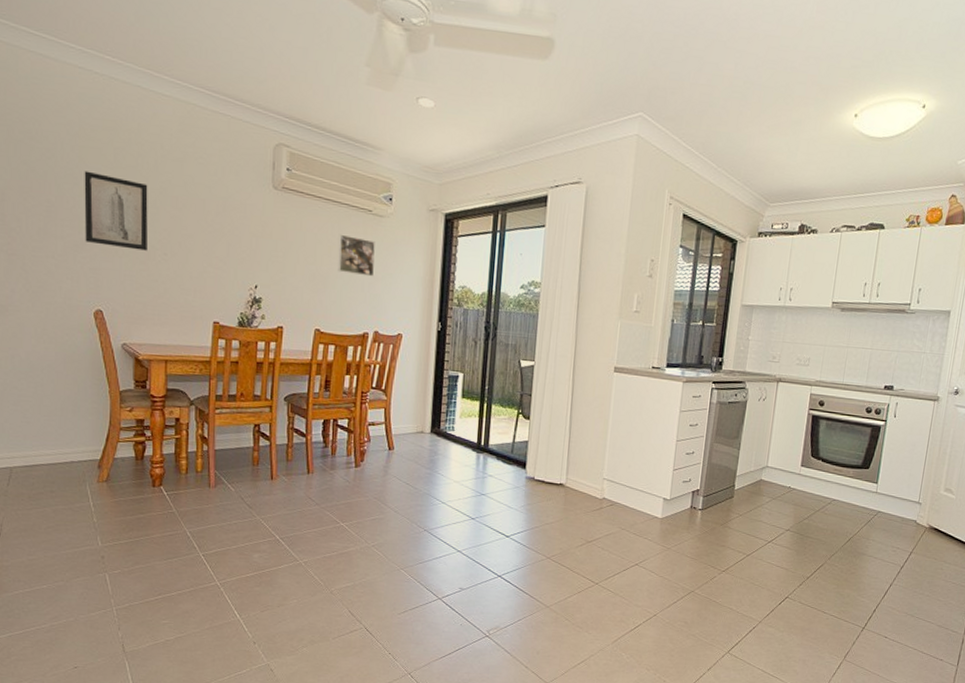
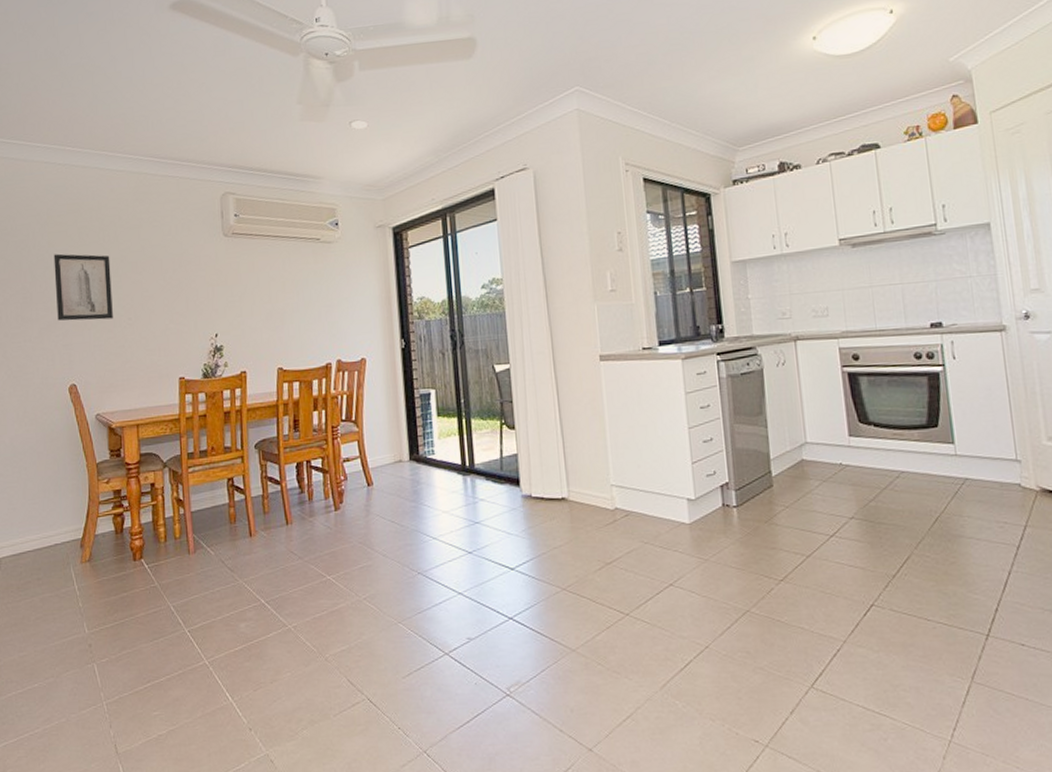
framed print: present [338,234,375,277] -> none [290,267,330,306]

